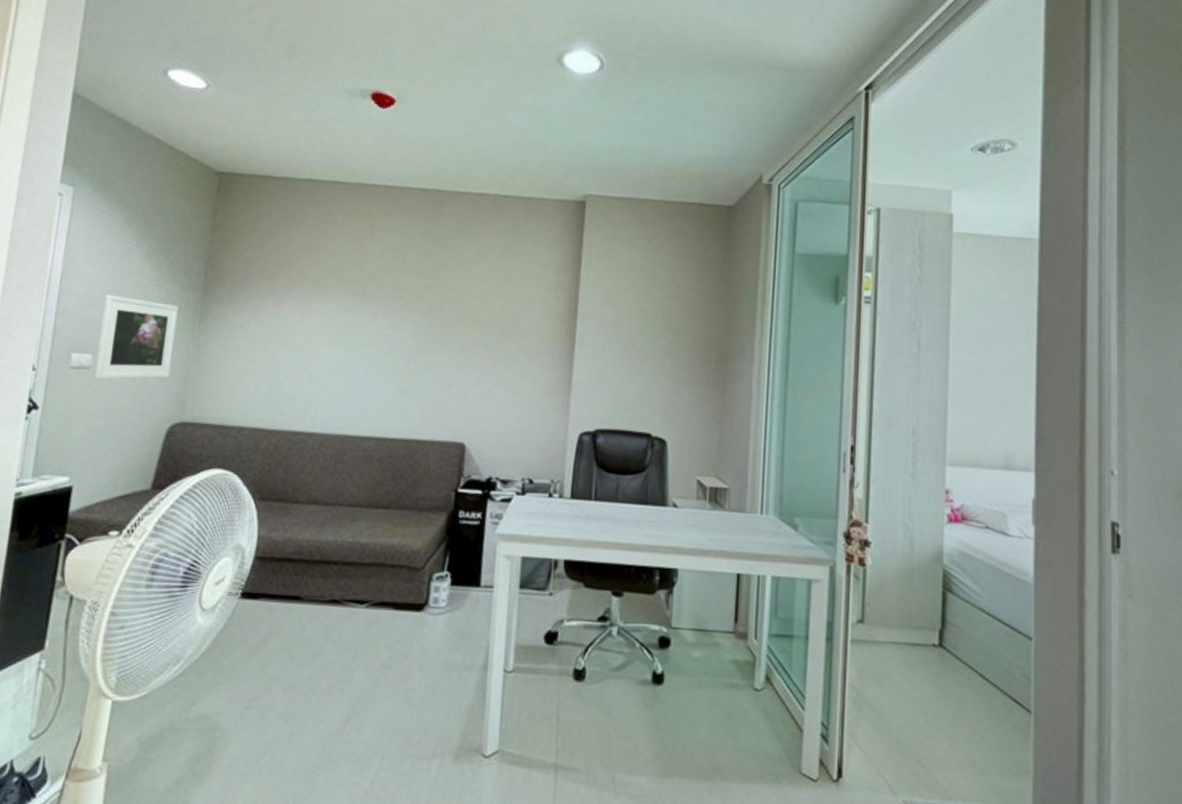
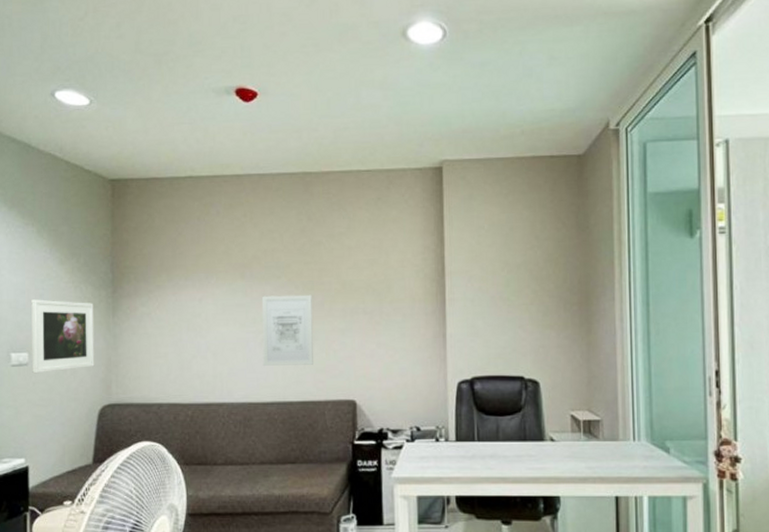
wall art: none [365,317,430,399] -> present [261,294,313,366]

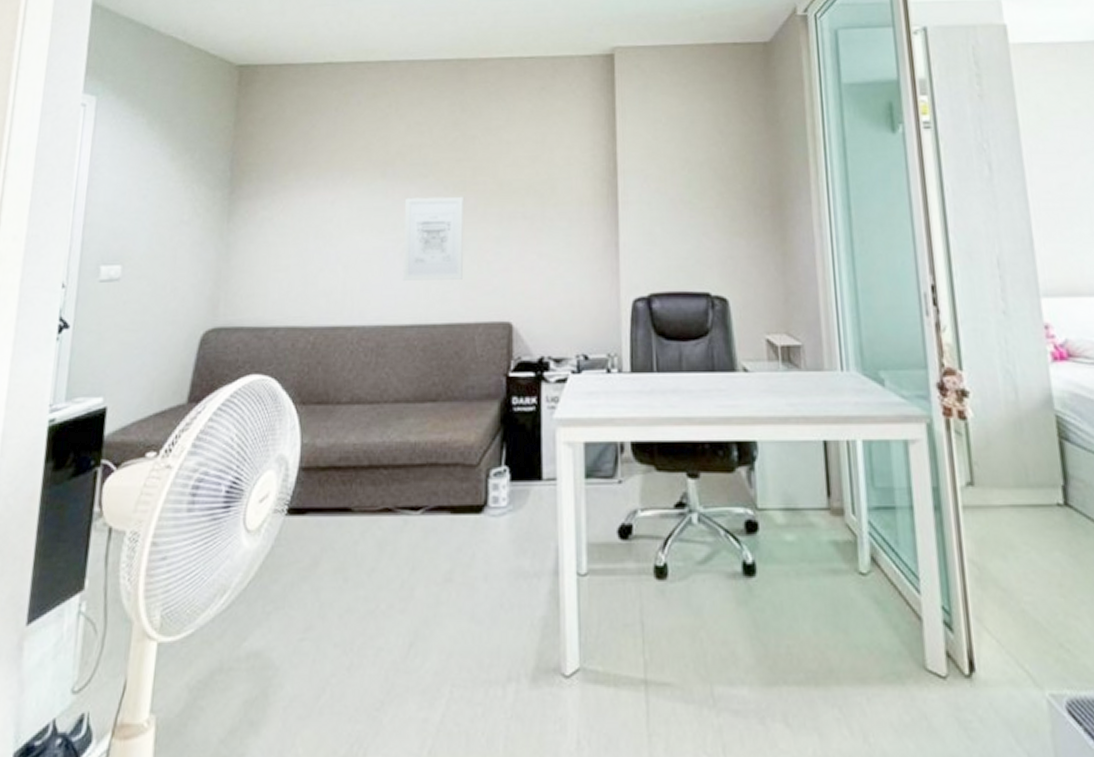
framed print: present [31,299,95,374] -> none [124,201,206,291]

